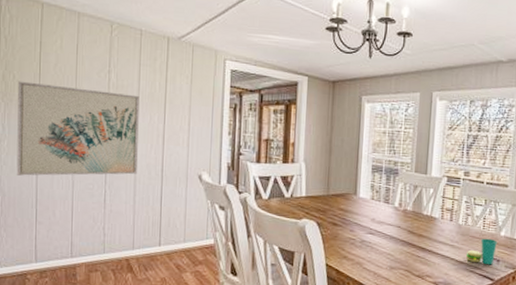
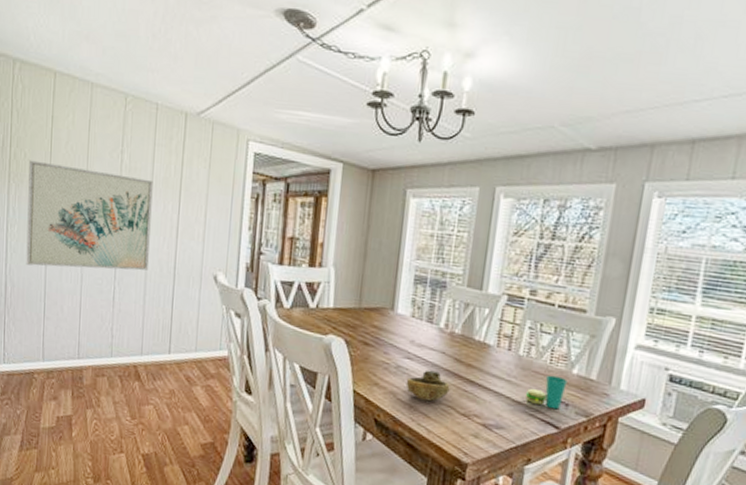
decorative bowl: none [370,242,406,268] -> present [405,370,450,402]

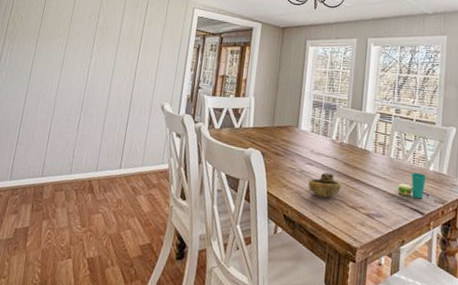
wall art: present [26,160,153,271] -> none [8,22,120,103]

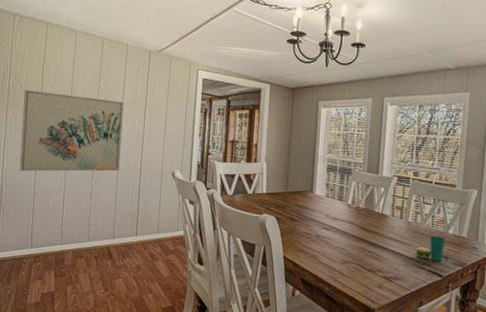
wall art: none [8,22,120,103] -> present [19,89,124,172]
decorative bowl: present [308,172,341,198] -> none [324,237,358,262]

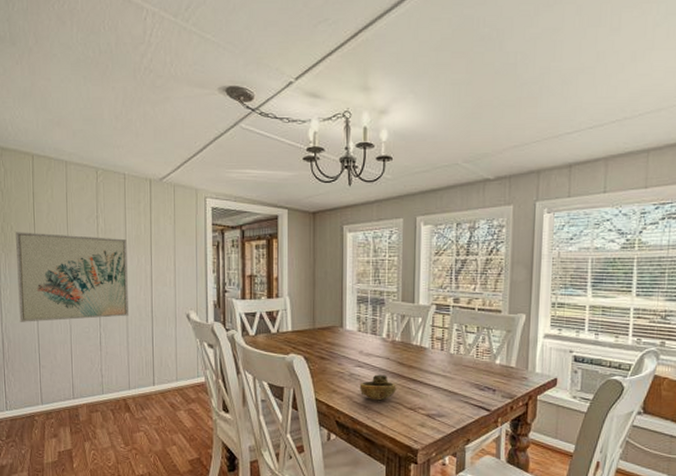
decorative bowl: none [324,237,358,262] -> present [359,374,397,401]
cup: present [415,235,446,262] -> none [459,367,492,395]

